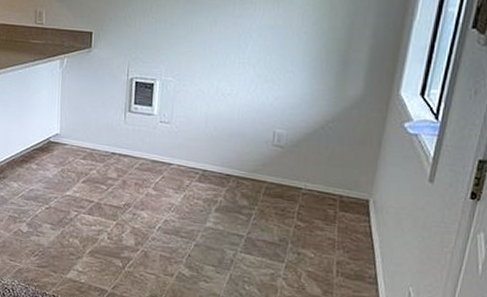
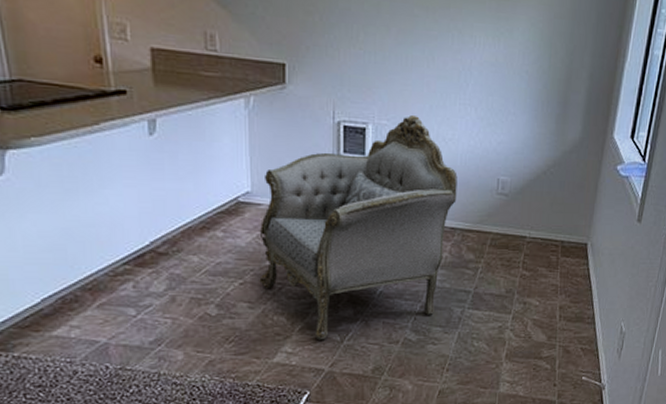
armchair: none [61,73,235,265] -> present [259,115,458,340]

